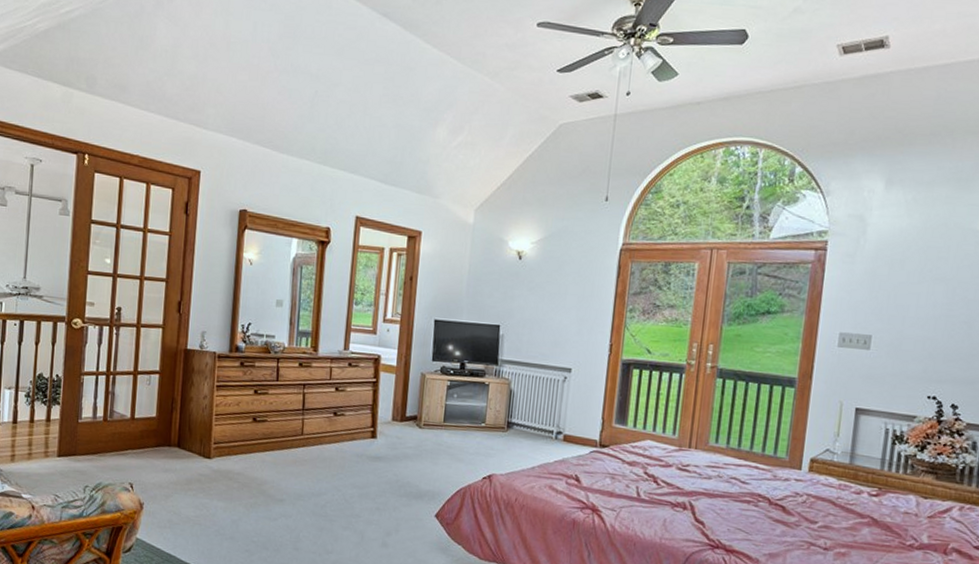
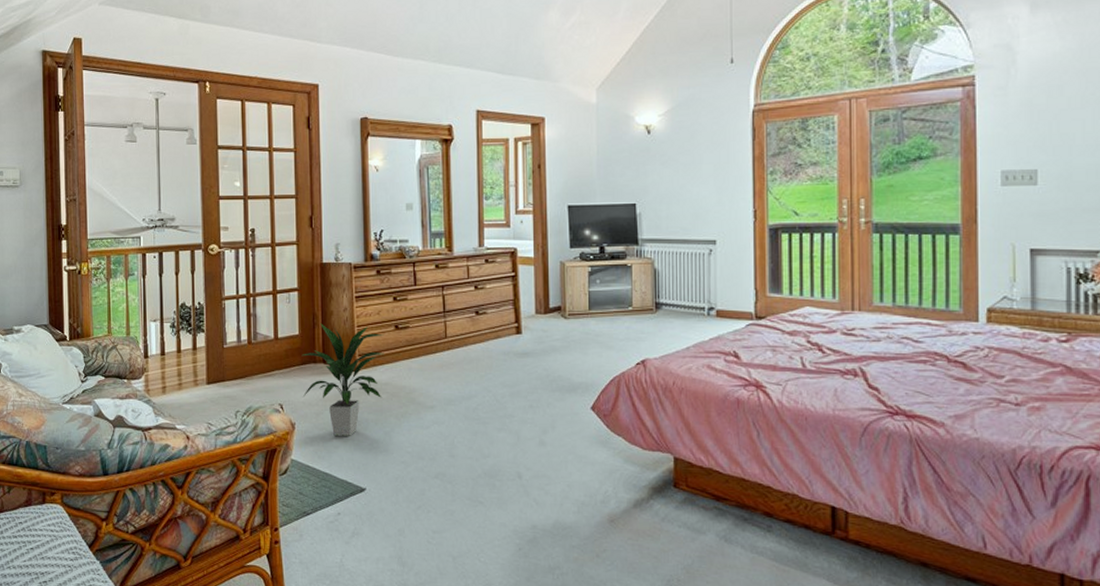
indoor plant: none [155,408,241,521] -> present [301,323,384,436]

